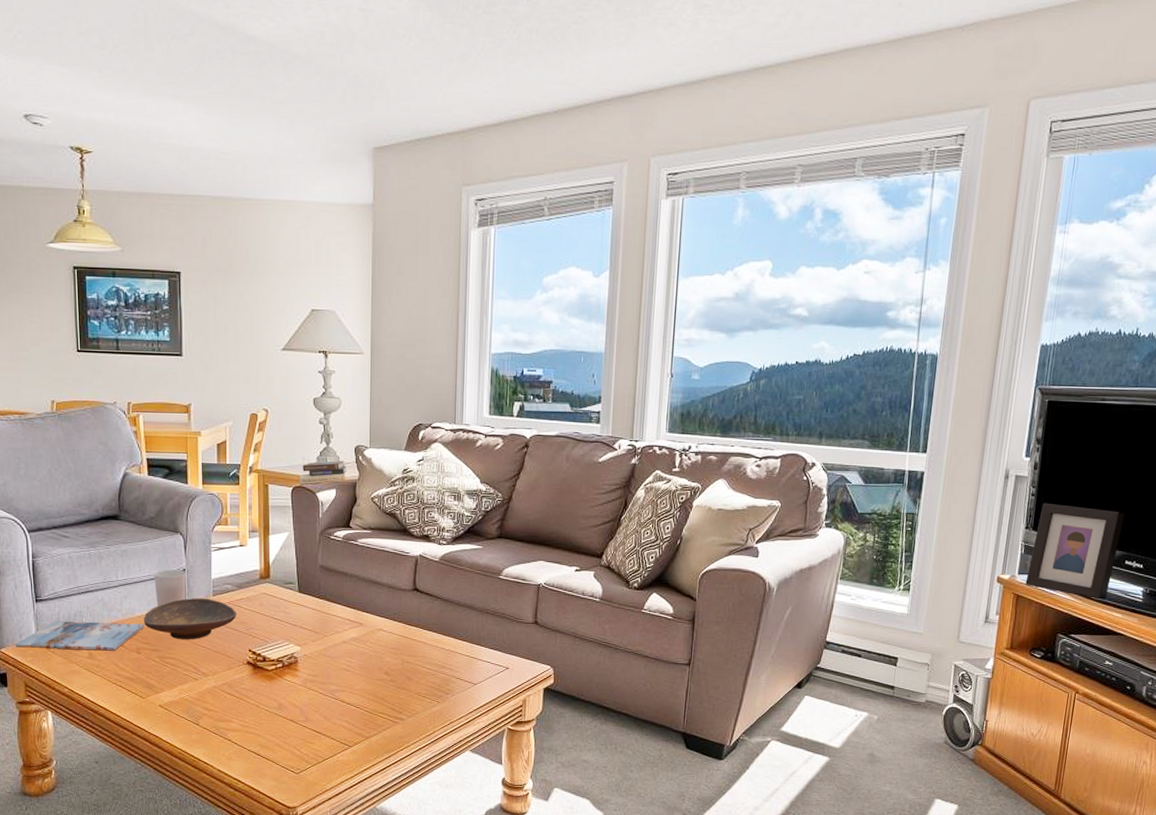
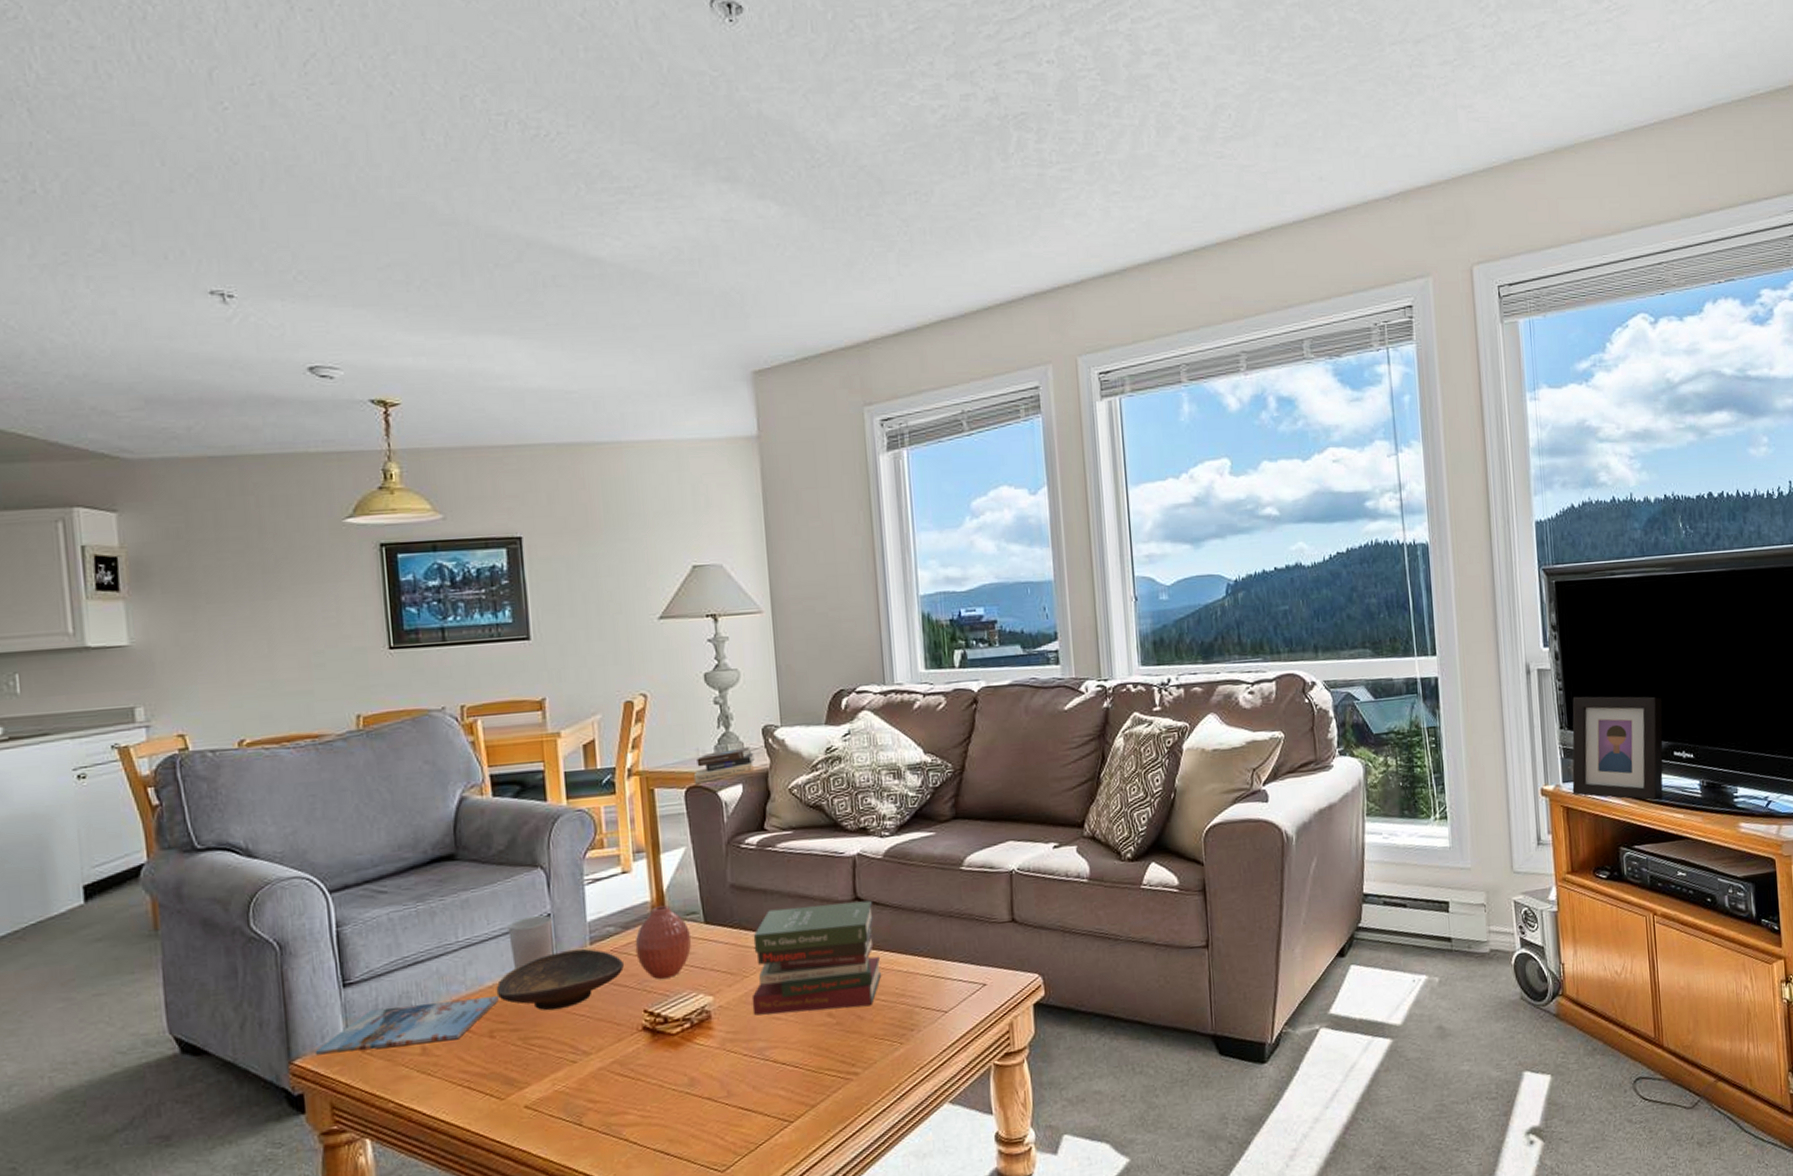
vase: none [246,574,288,629] -> present [635,905,692,979]
books: none [329,589,429,671] -> present [751,900,882,1016]

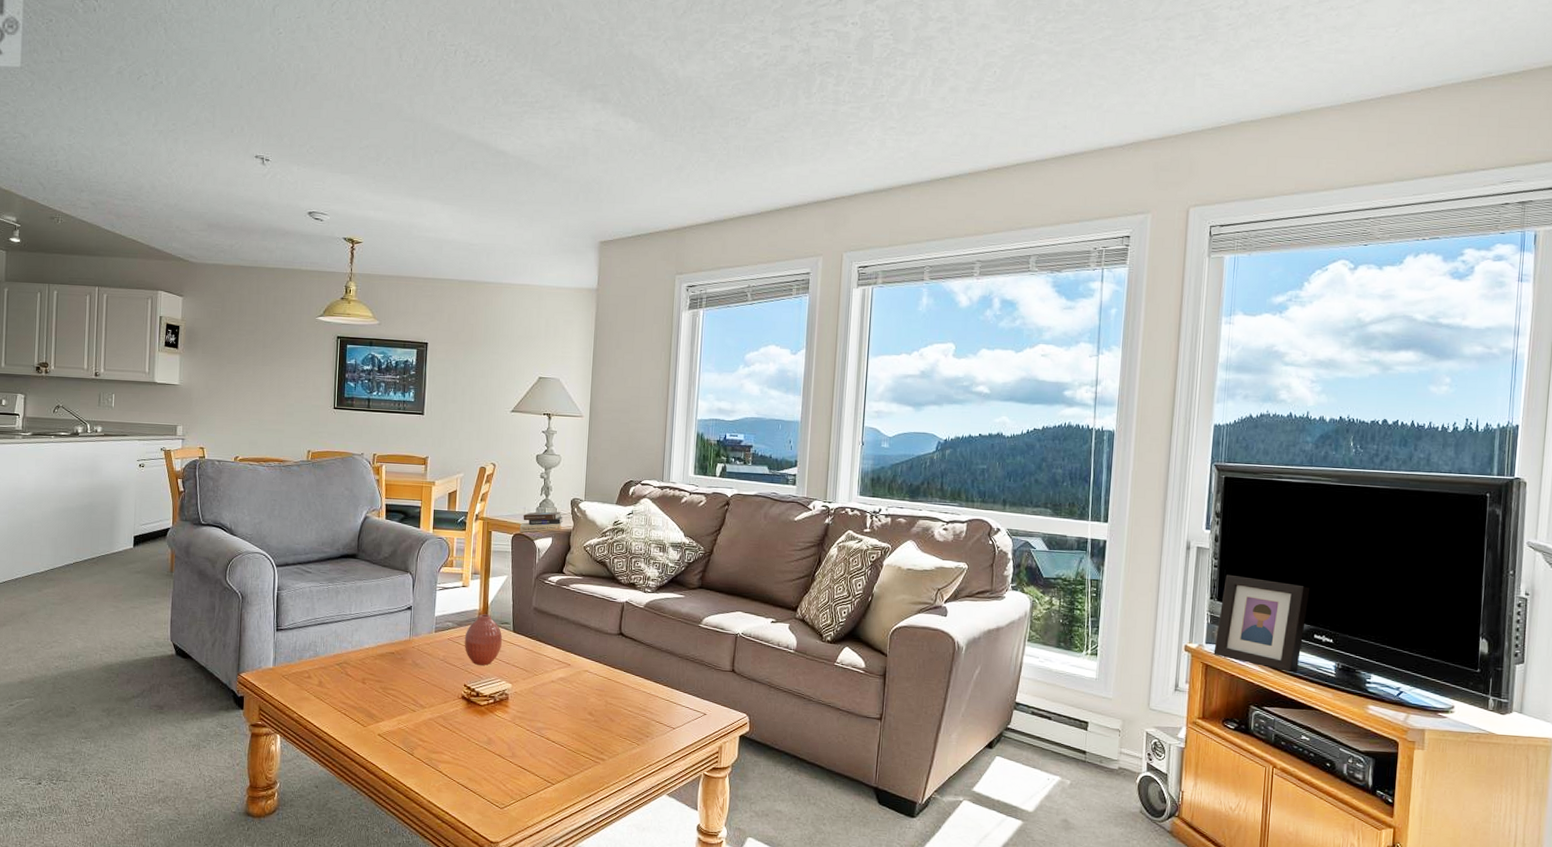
magazine: present [314,996,500,1055] -> none [254,649,372,680]
decorative bowl: present [496,948,625,1011] -> none [370,633,456,673]
candle holder: present [508,915,554,969] -> none [383,606,413,639]
books: present [751,900,882,1016] -> none [537,630,632,713]

